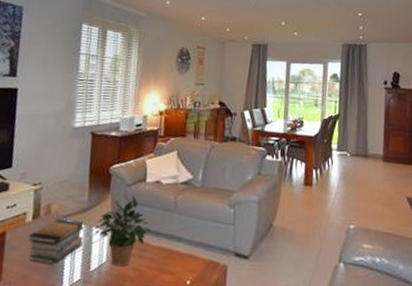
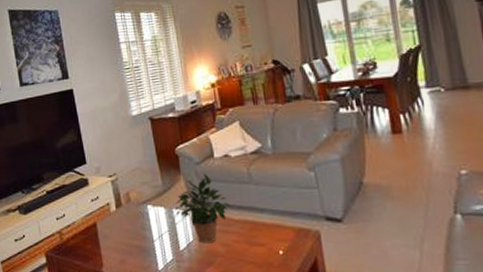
book stack: present [28,219,85,265] -> none [117,204,167,248]

